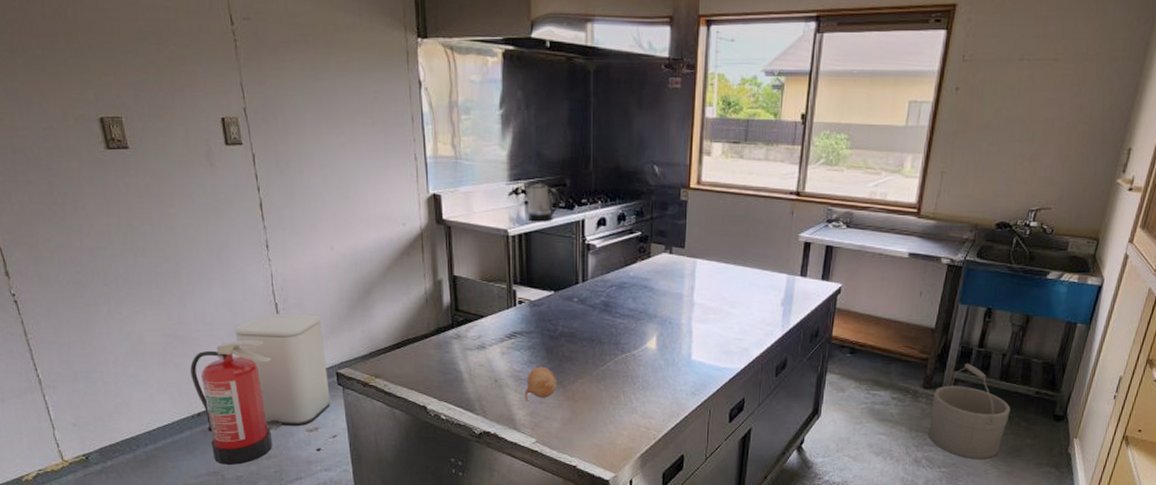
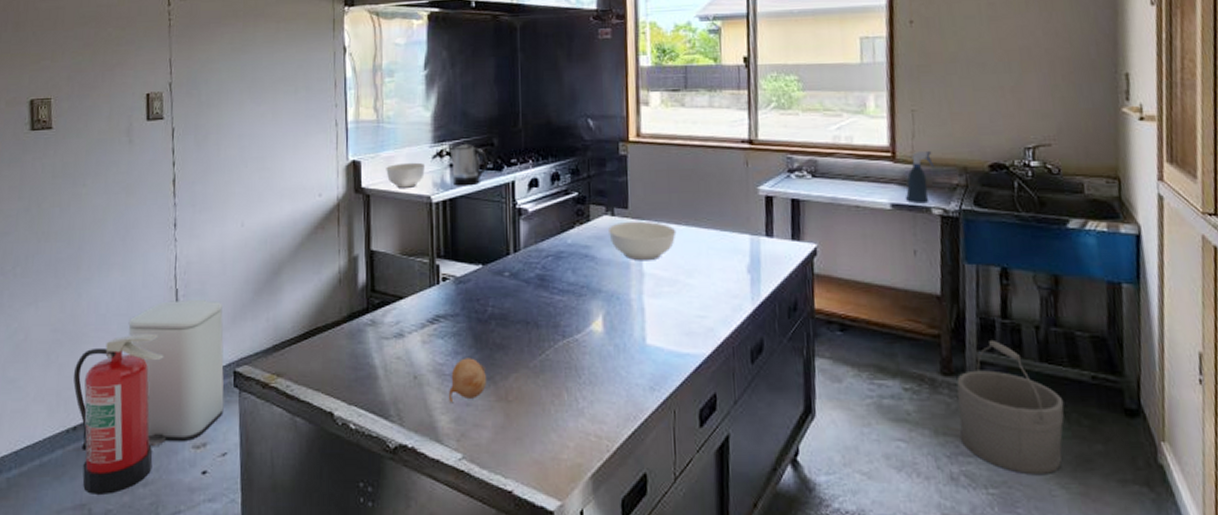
bowl: none [465,198,502,221] -> present [386,162,425,188]
bowl: none [666,259,725,293] -> present [609,221,677,261]
spray bottle: none [922,208,952,254] -> present [906,150,935,204]

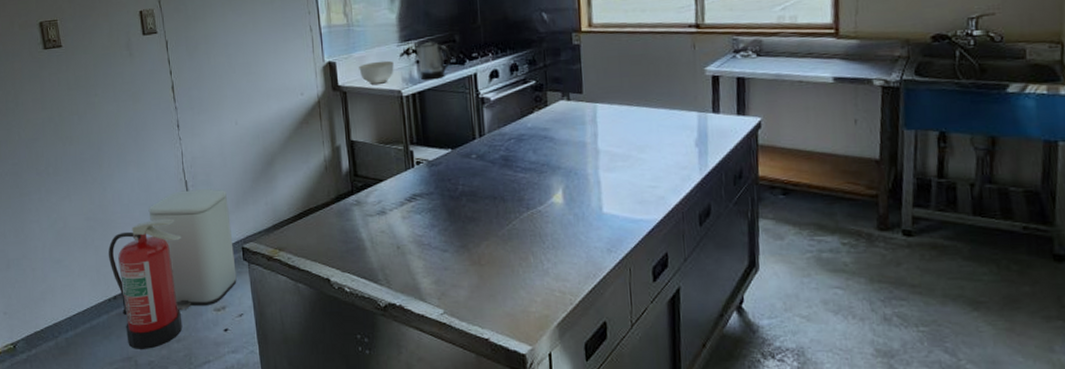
onion: present [449,358,487,403] -> none [429,229,462,268]
bowl: present [609,221,677,261] -> none [565,104,629,140]
spray bottle: present [906,150,935,204] -> none [848,25,878,77]
bucket: present [956,339,1065,474] -> none [892,197,995,313]

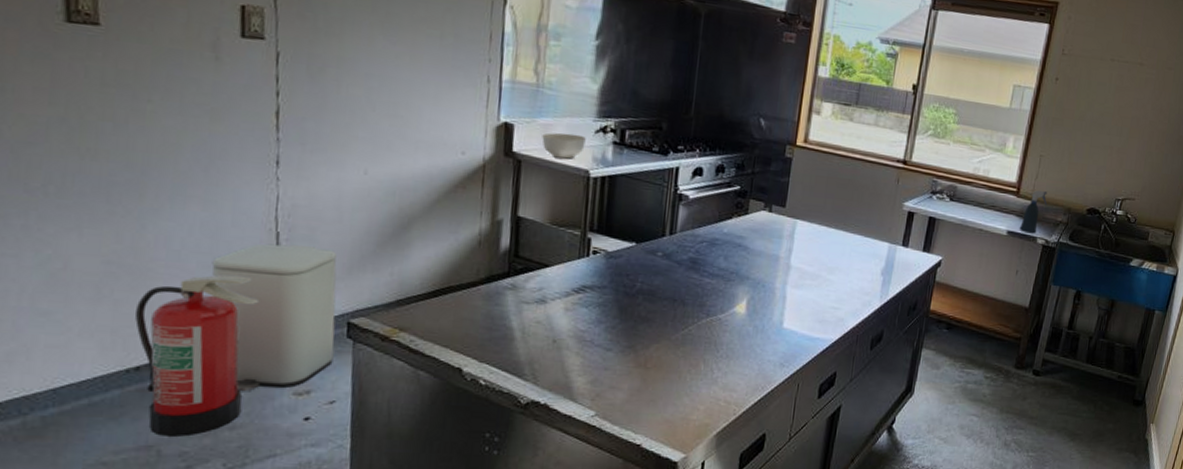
kettle: present [416,42,451,81] -> none [614,123,654,166]
spray bottle: none [848,25,878,77] -> present [1020,190,1048,234]

